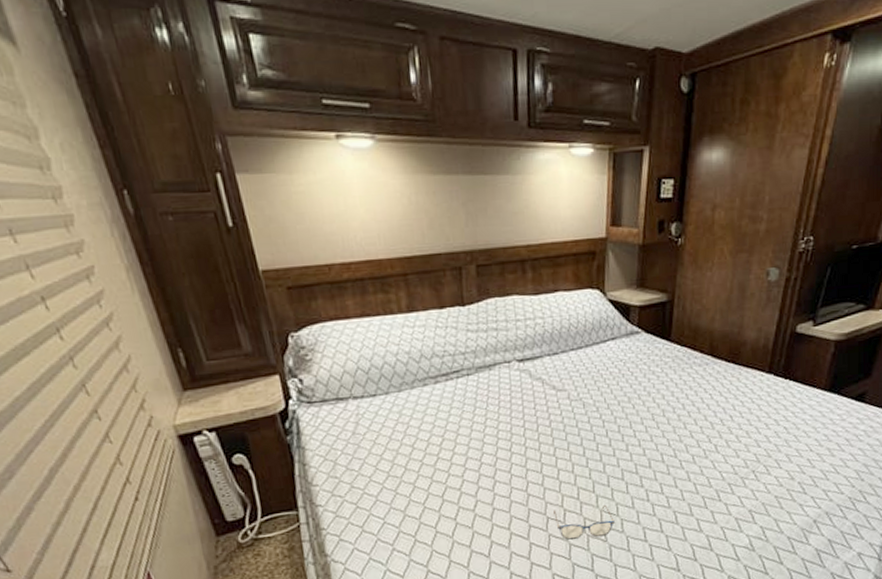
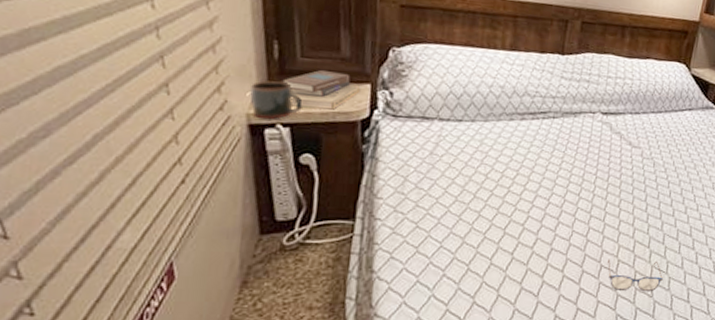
mug: none [169,387,222,427] -> present [248,79,303,119]
books: none [196,368,270,411] -> present [282,69,360,110]

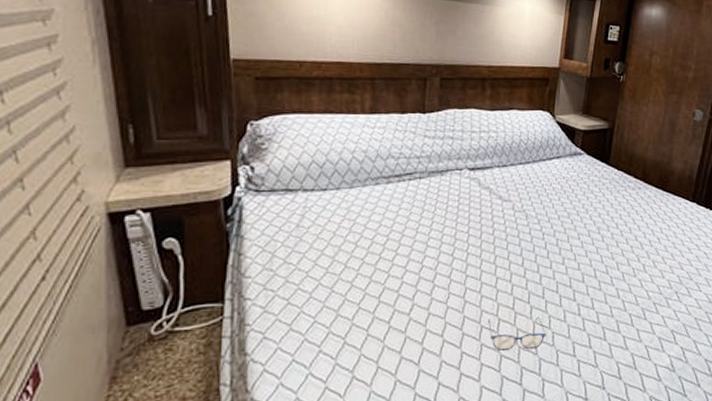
mug: present [248,79,303,119] -> none [106,165,162,205]
books: present [282,69,360,110] -> none [140,150,219,190]

